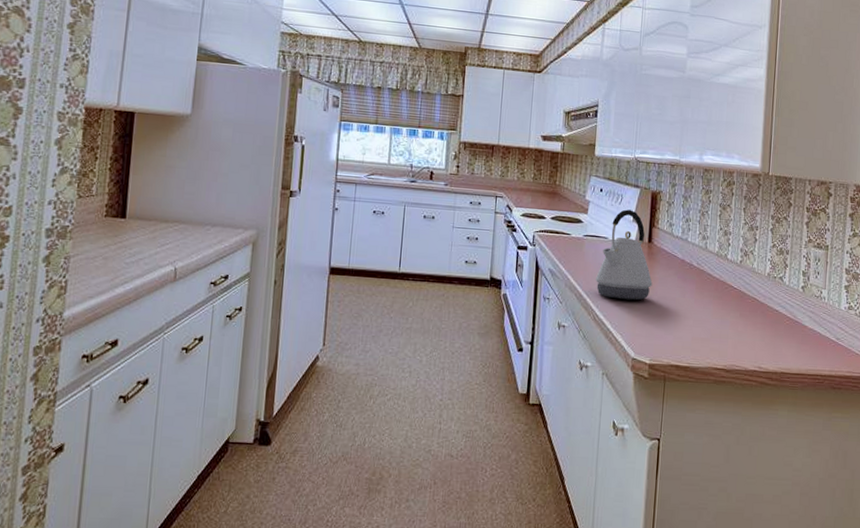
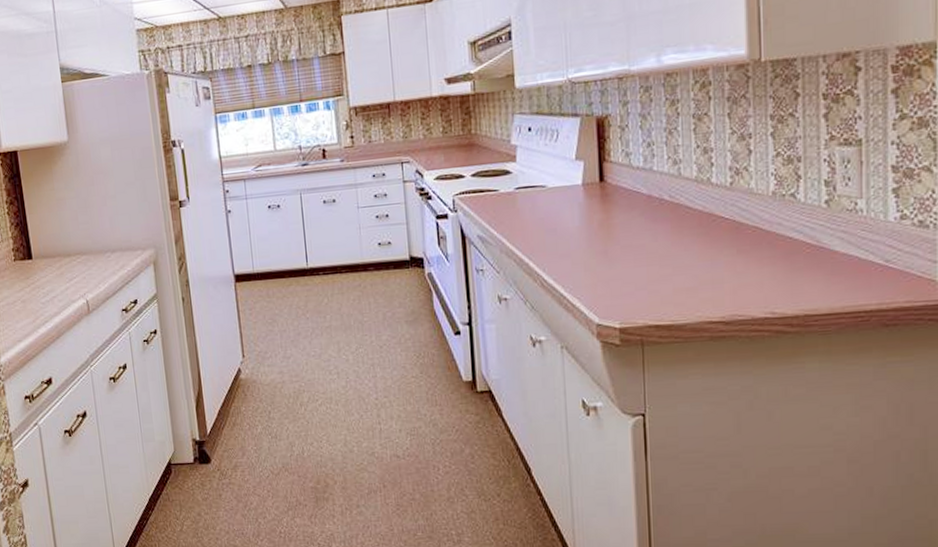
kettle: present [596,209,653,301] -> none [537,146,612,258]

